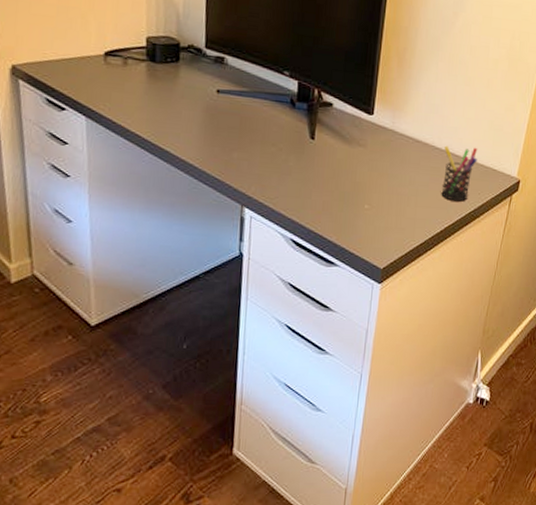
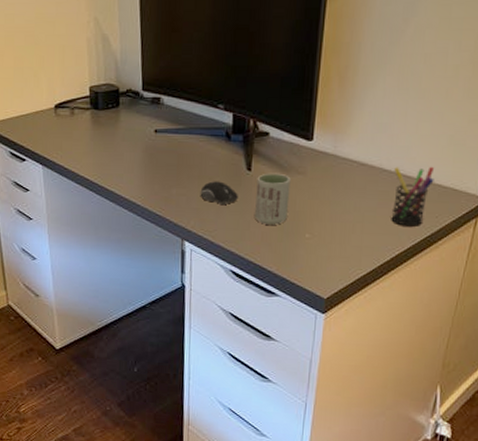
computer mouse: none [262,147,301,172] -> present [200,181,238,204]
cup: none [317,143,352,195] -> present [255,173,291,225]

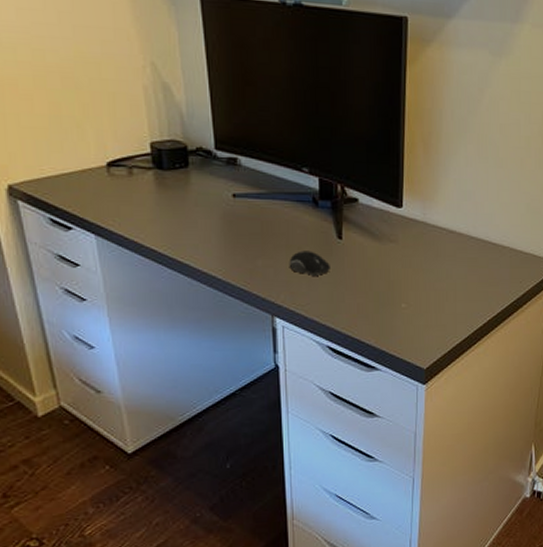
cup: present [255,173,291,225] -> none [349,241,383,296]
pen holder: present [391,166,434,226] -> none [481,233,516,292]

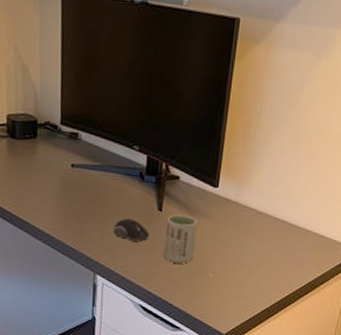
cup: none [349,241,383,296] -> present [164,214,198,264]

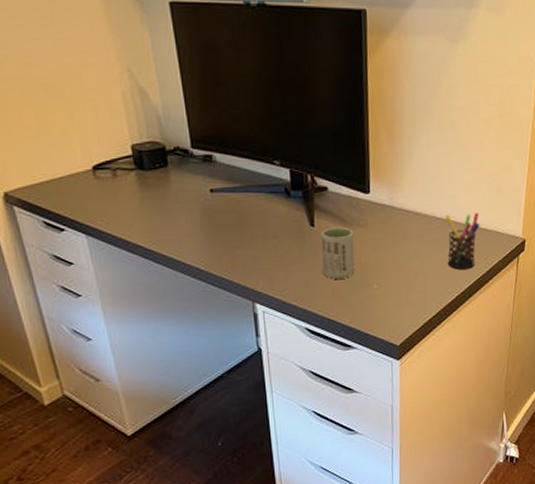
computer mouse: present [113,218,149,242] -> none [265,239,305,262]
pen holder: none [282,217,319,271] -> present [445,212,480,269]

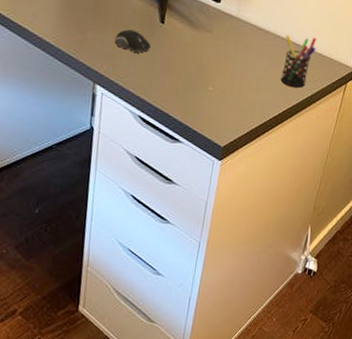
computer mouse: none [265,239,305,262] -> present [114,29,151,53]
cup: present [321,227,355,279] -> none [165,27,199,76]

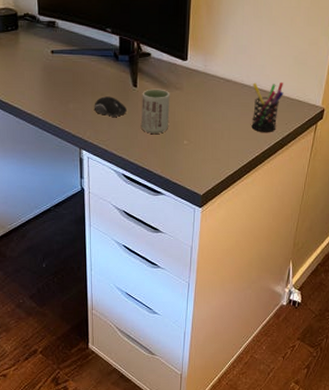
cup: none [165,27,199,76] -> present [141,88,170,134]

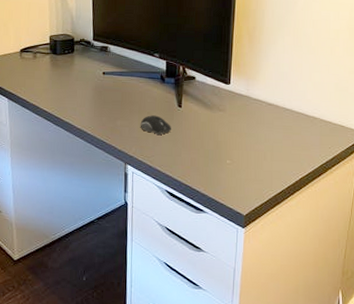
cup: present [141,88,170,134] -> none [185,109,213,152]
pen holder: present [251,81,284,132] -> none [294,107,326,155]

